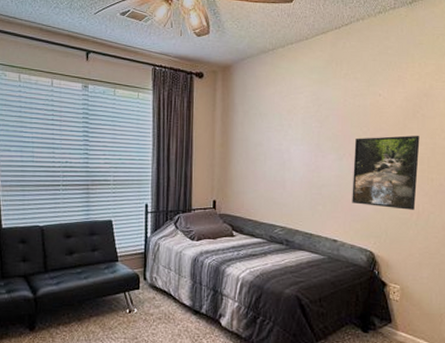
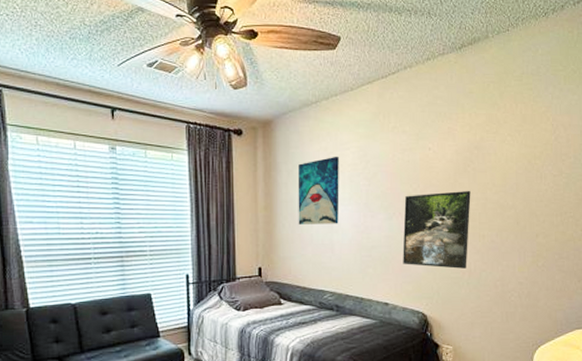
wall art: none [252,99,293,163] -> present [298,156,339,224]

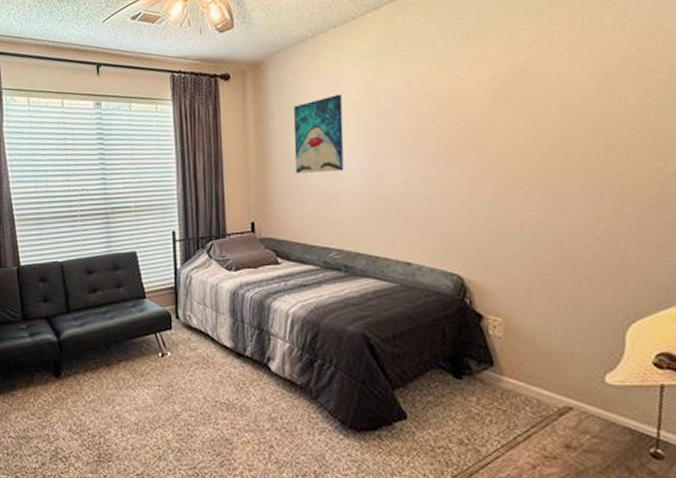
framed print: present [402,191,471,269] -> none [426,124,518,220]

